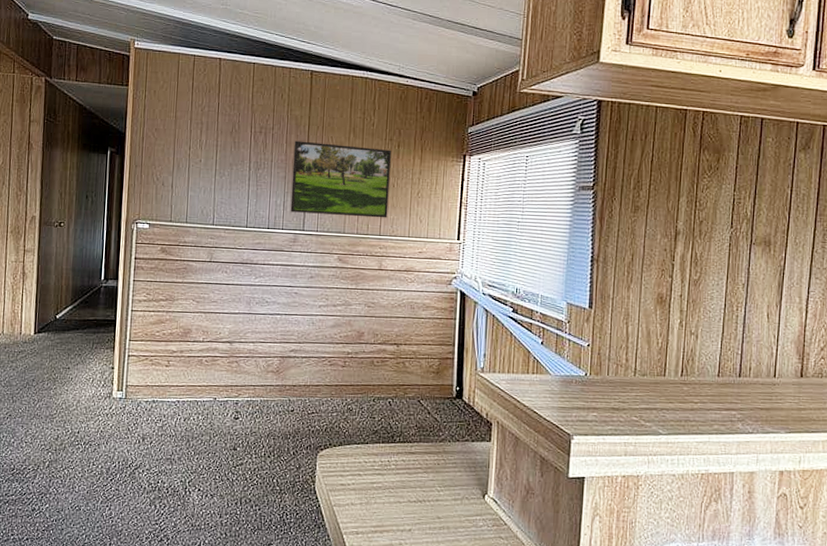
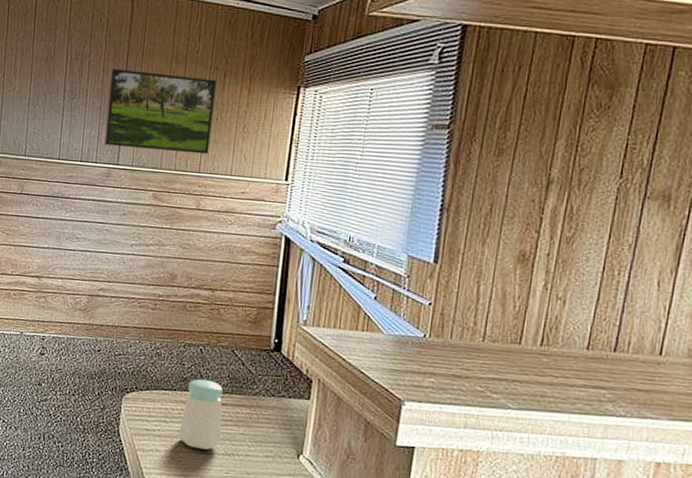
salt shaker: none [372,431,413,499] -> present [178,379,223,450]

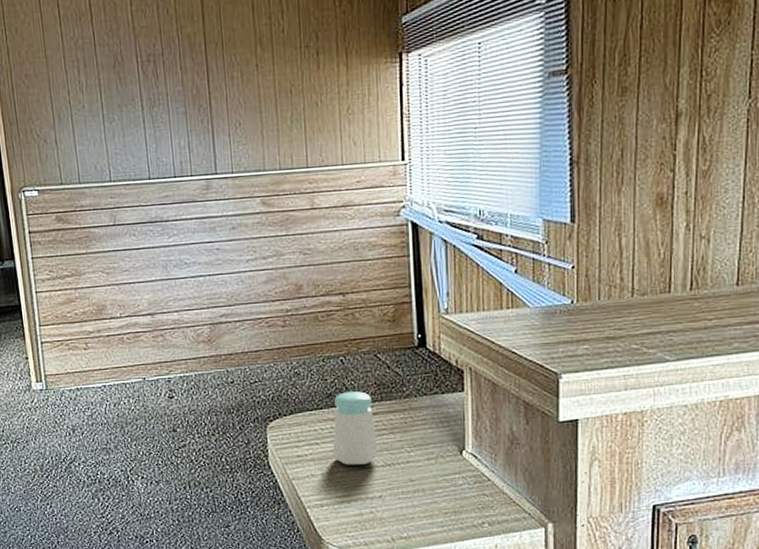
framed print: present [104,68,217,155] -> none [190,60,314,154]

